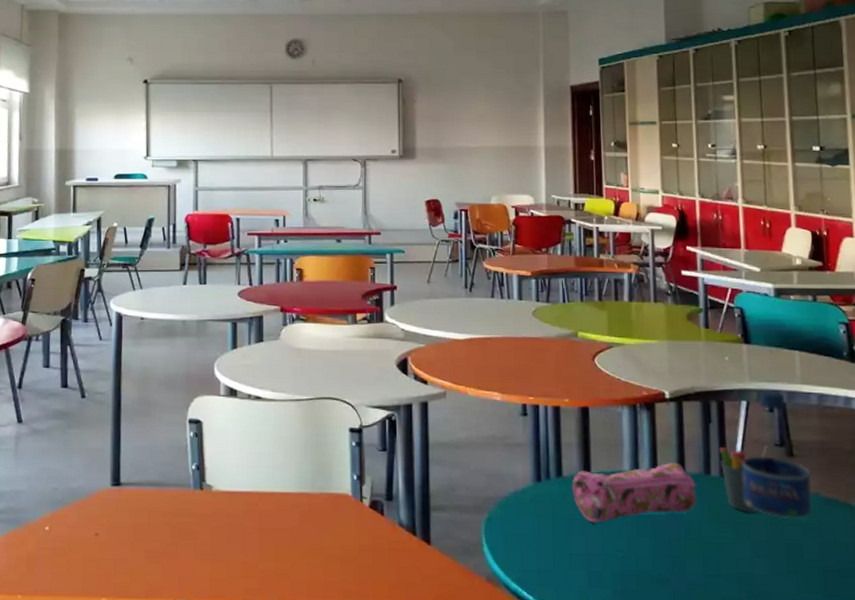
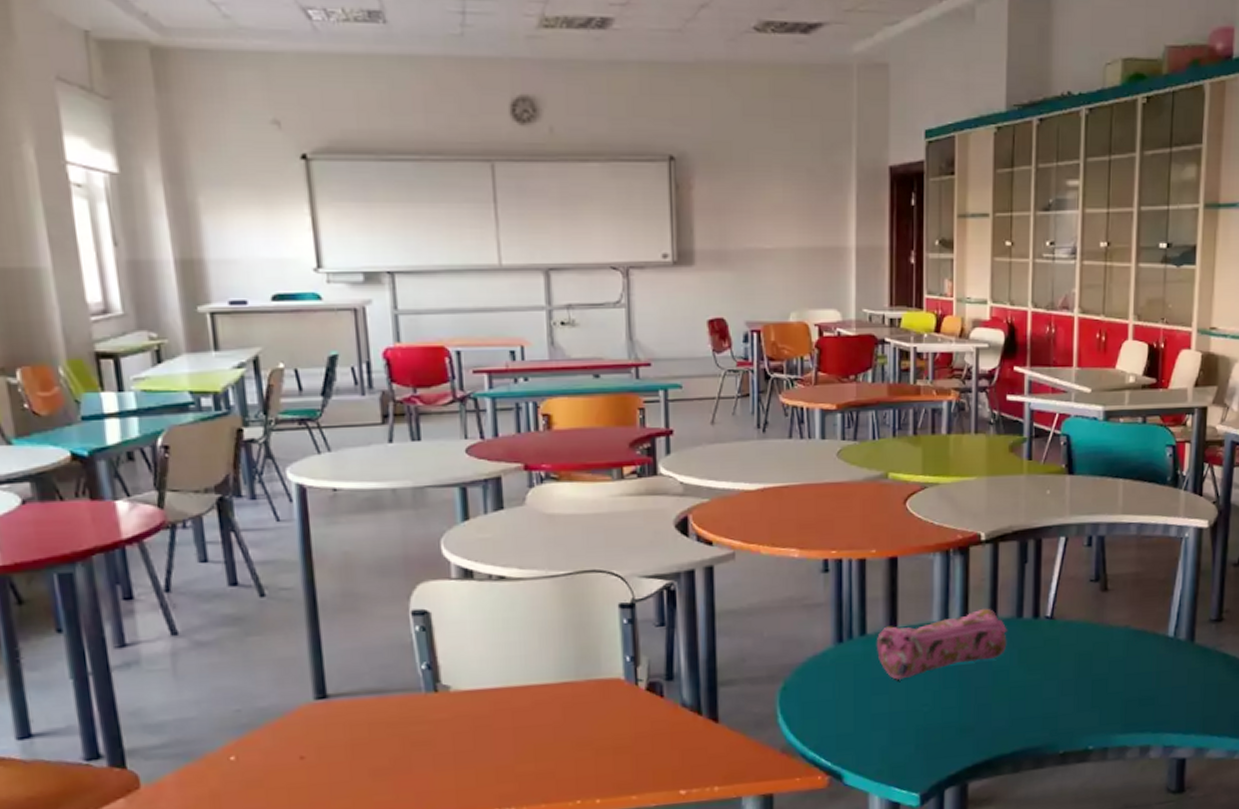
pen holder: present [719,445,768,512] -> none [1033,582,1083,652]
water bottle: present [741,389,812,518] -> none [1054,522,1123,655]

